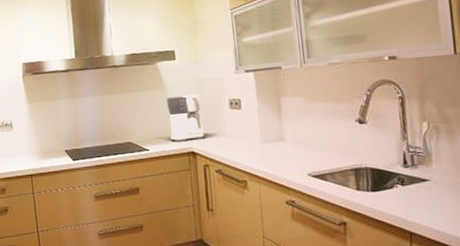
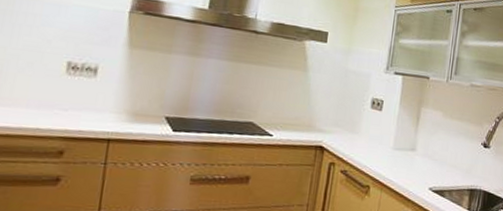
coffee maker: present [166,94,204,142] -> none [300,81,343,134]

